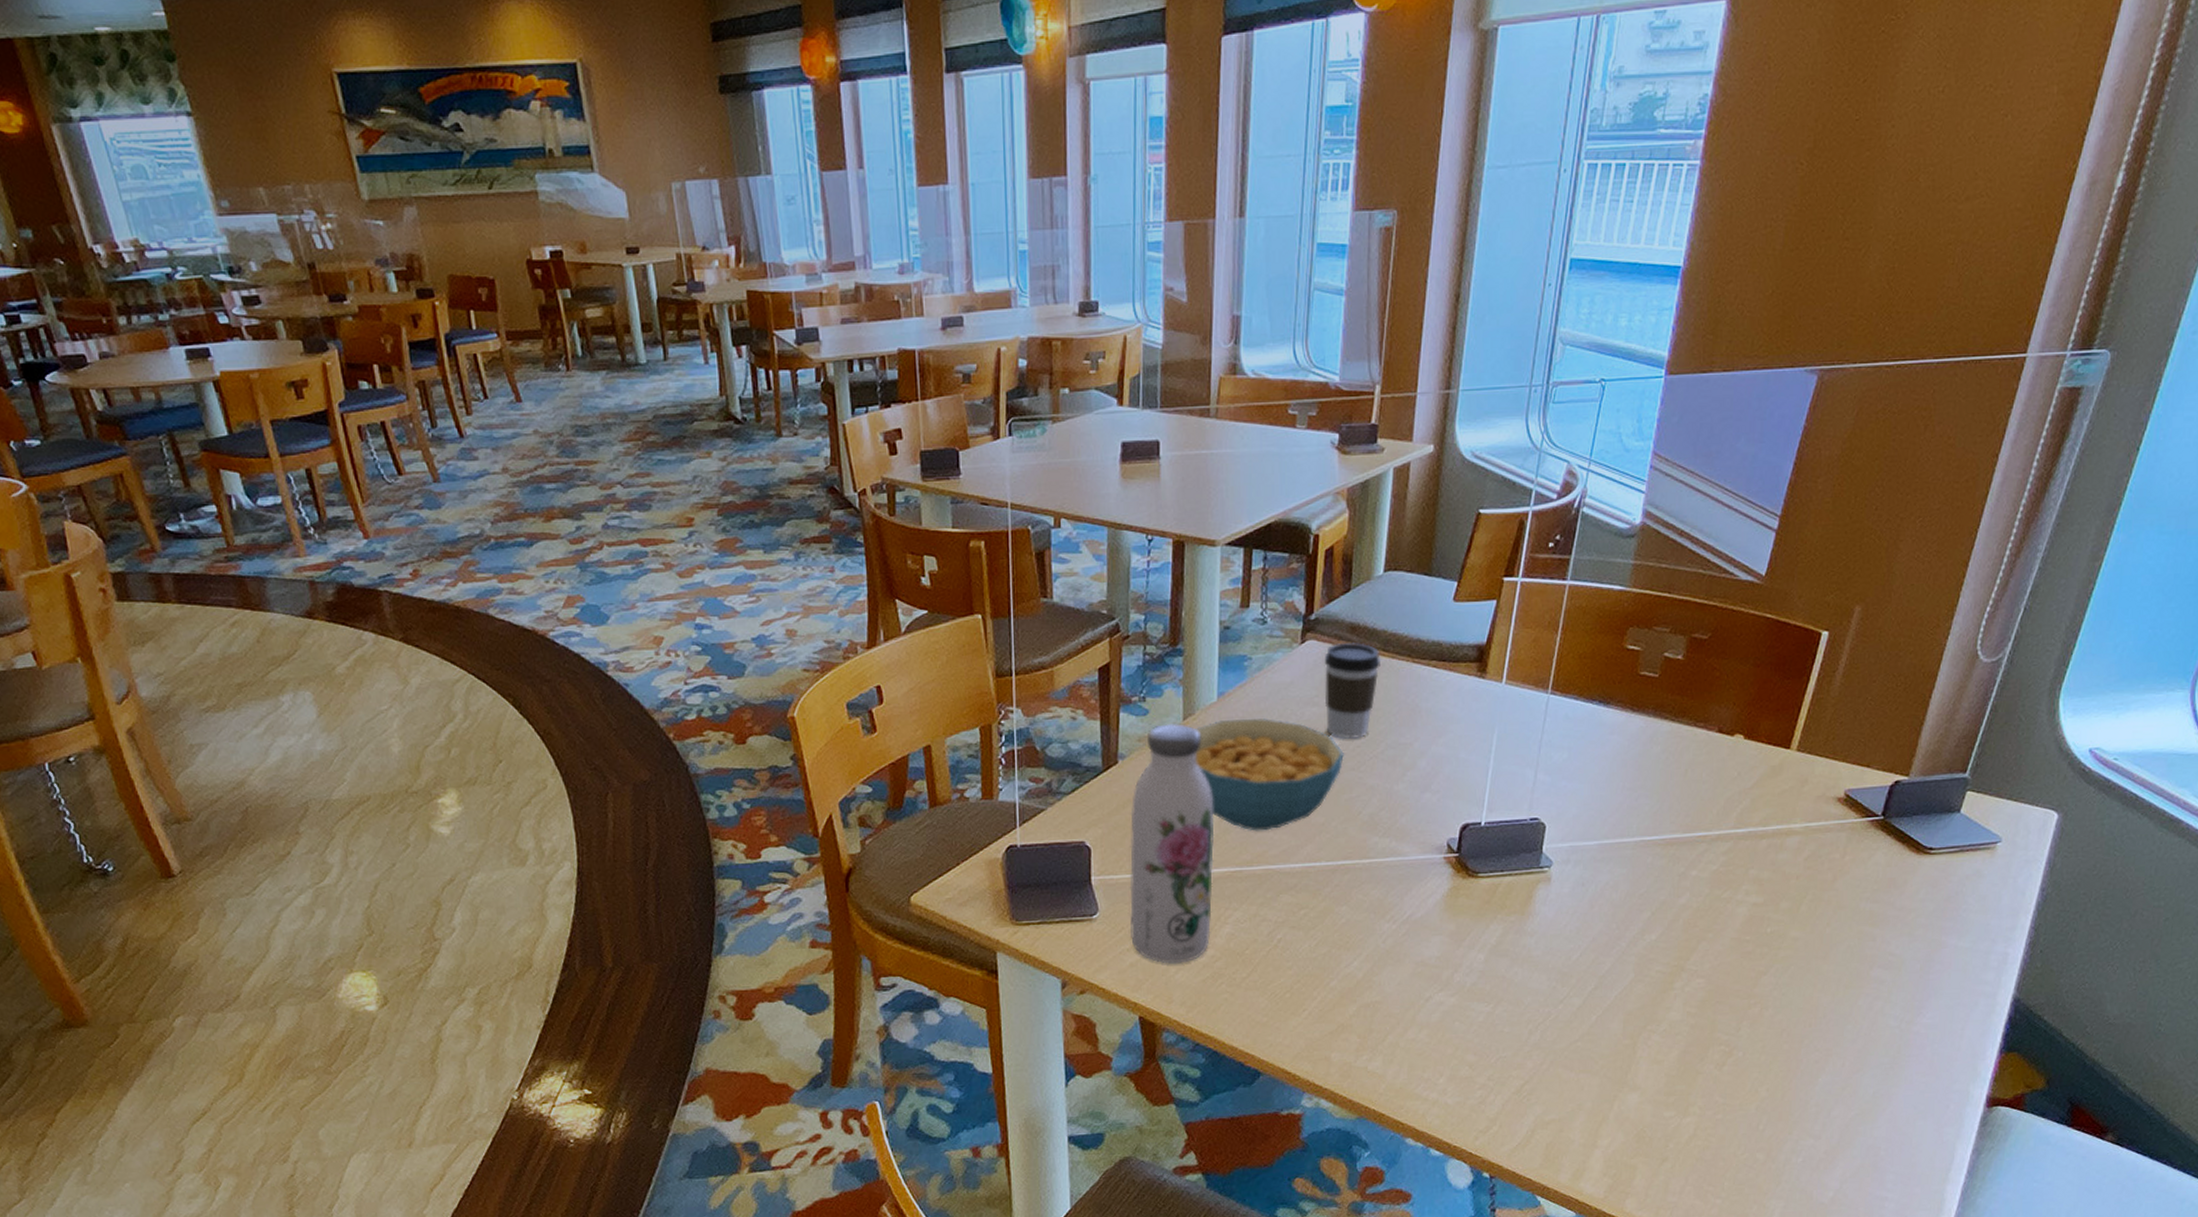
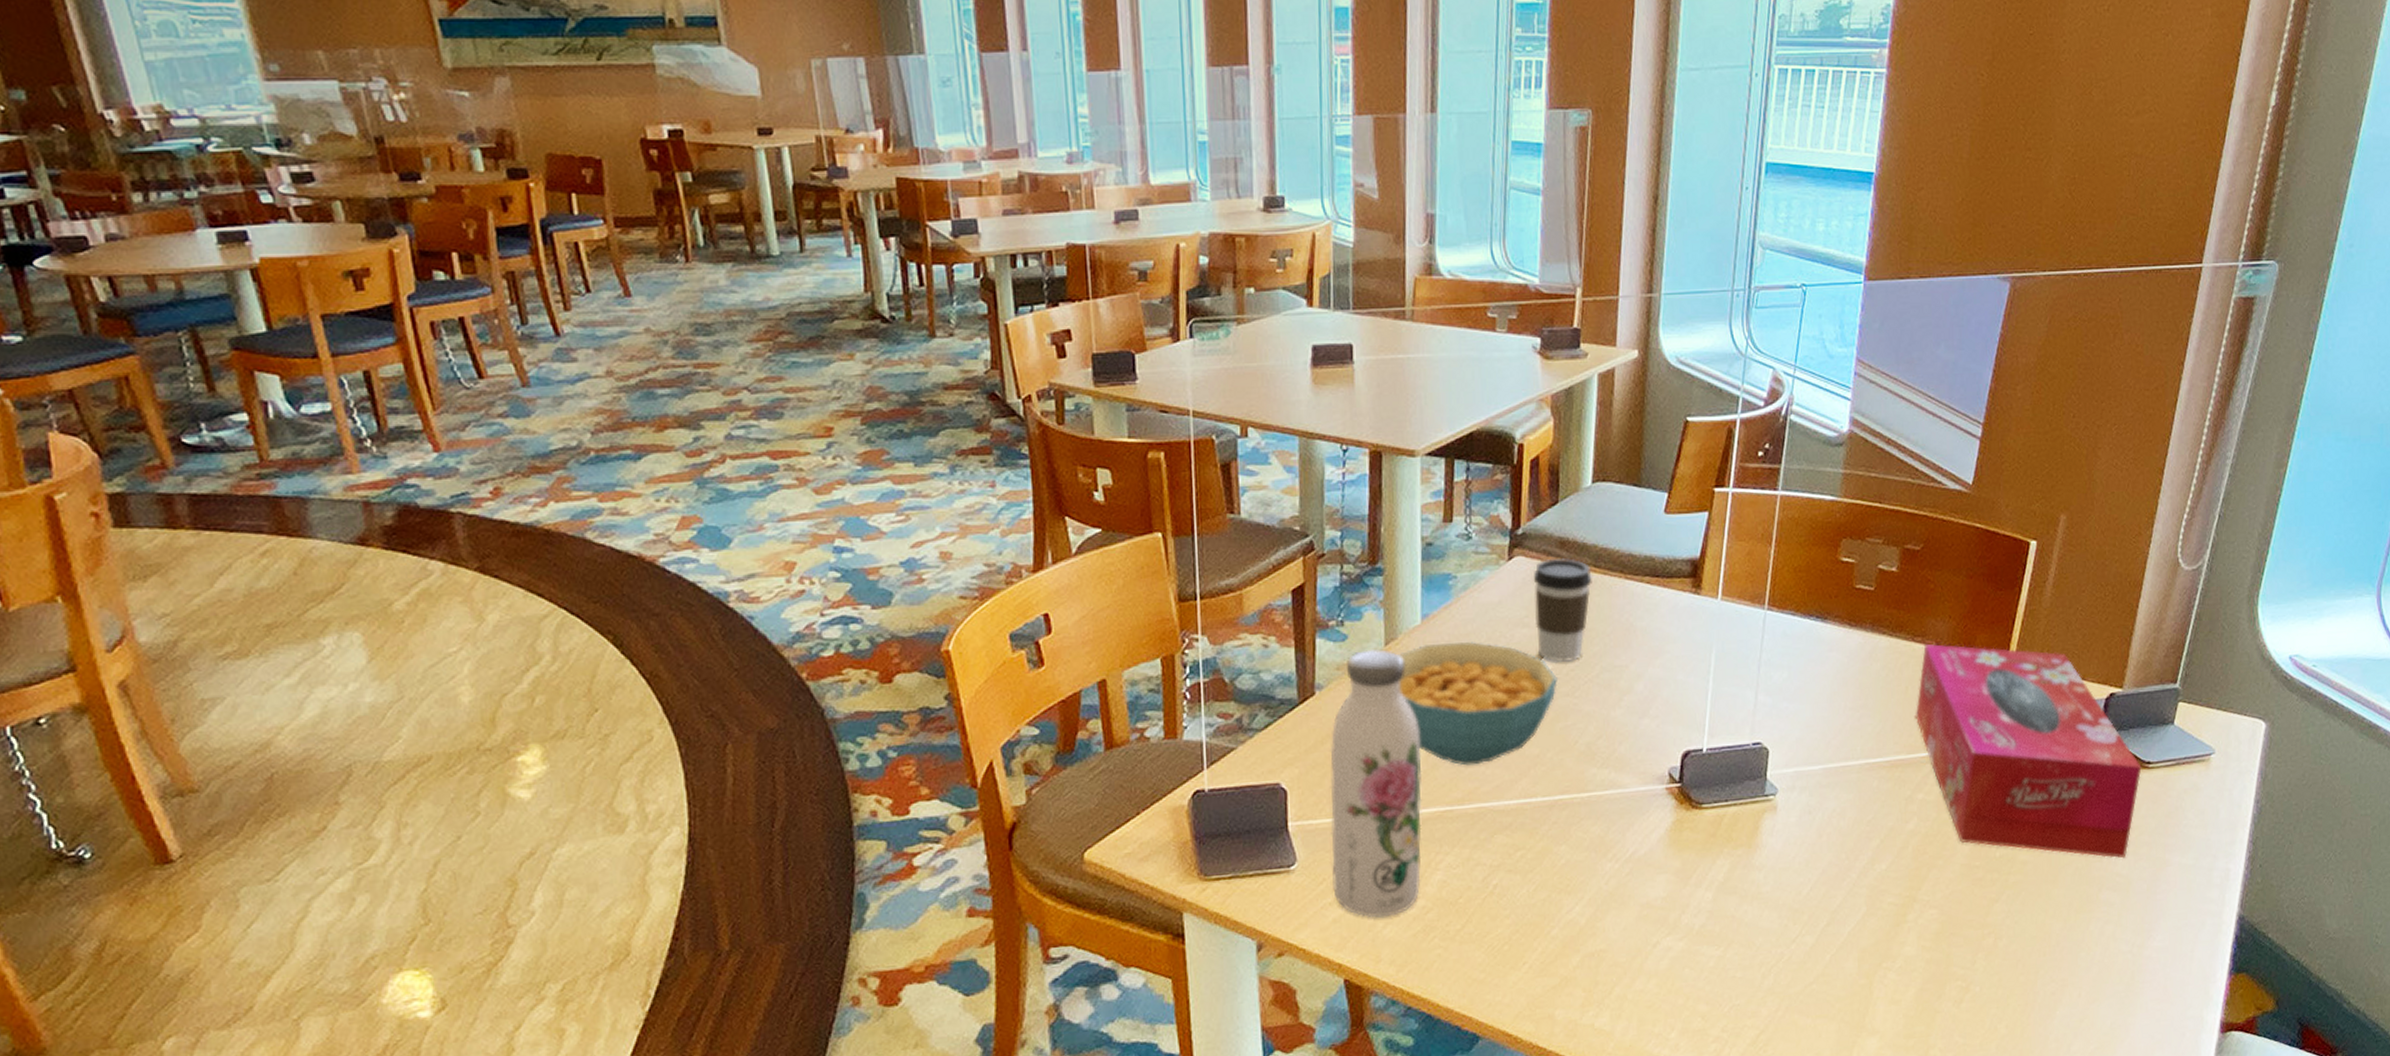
tissue box: none [1693,729,1923,939] -> present [1915,643,2142,859]

